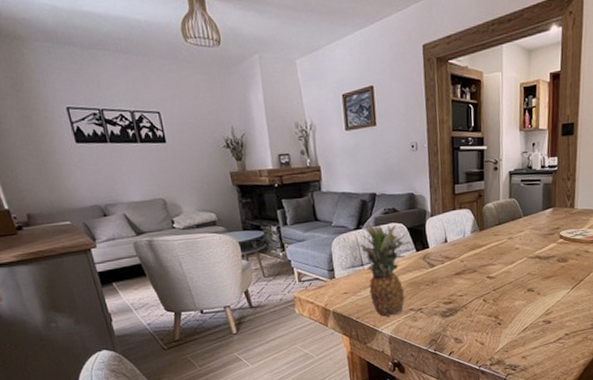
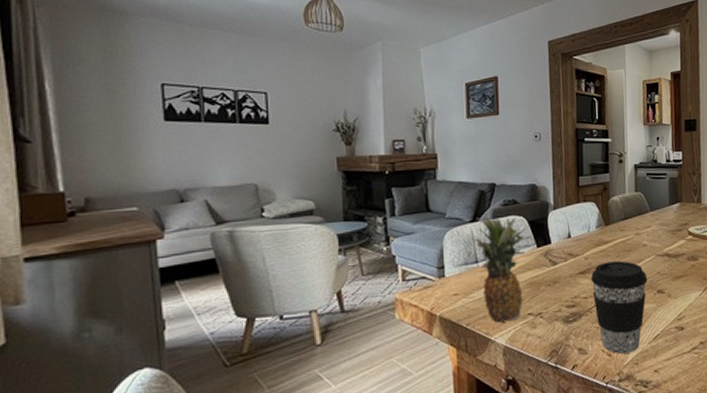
coffee cup: none [465,263,519,343] -> present [590,261,648,354]

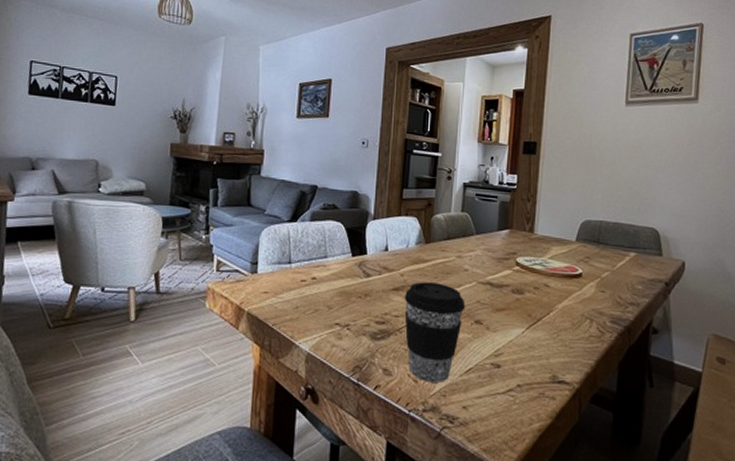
fruit: present [473,217,532,323] -> none [289,218,348,329]

